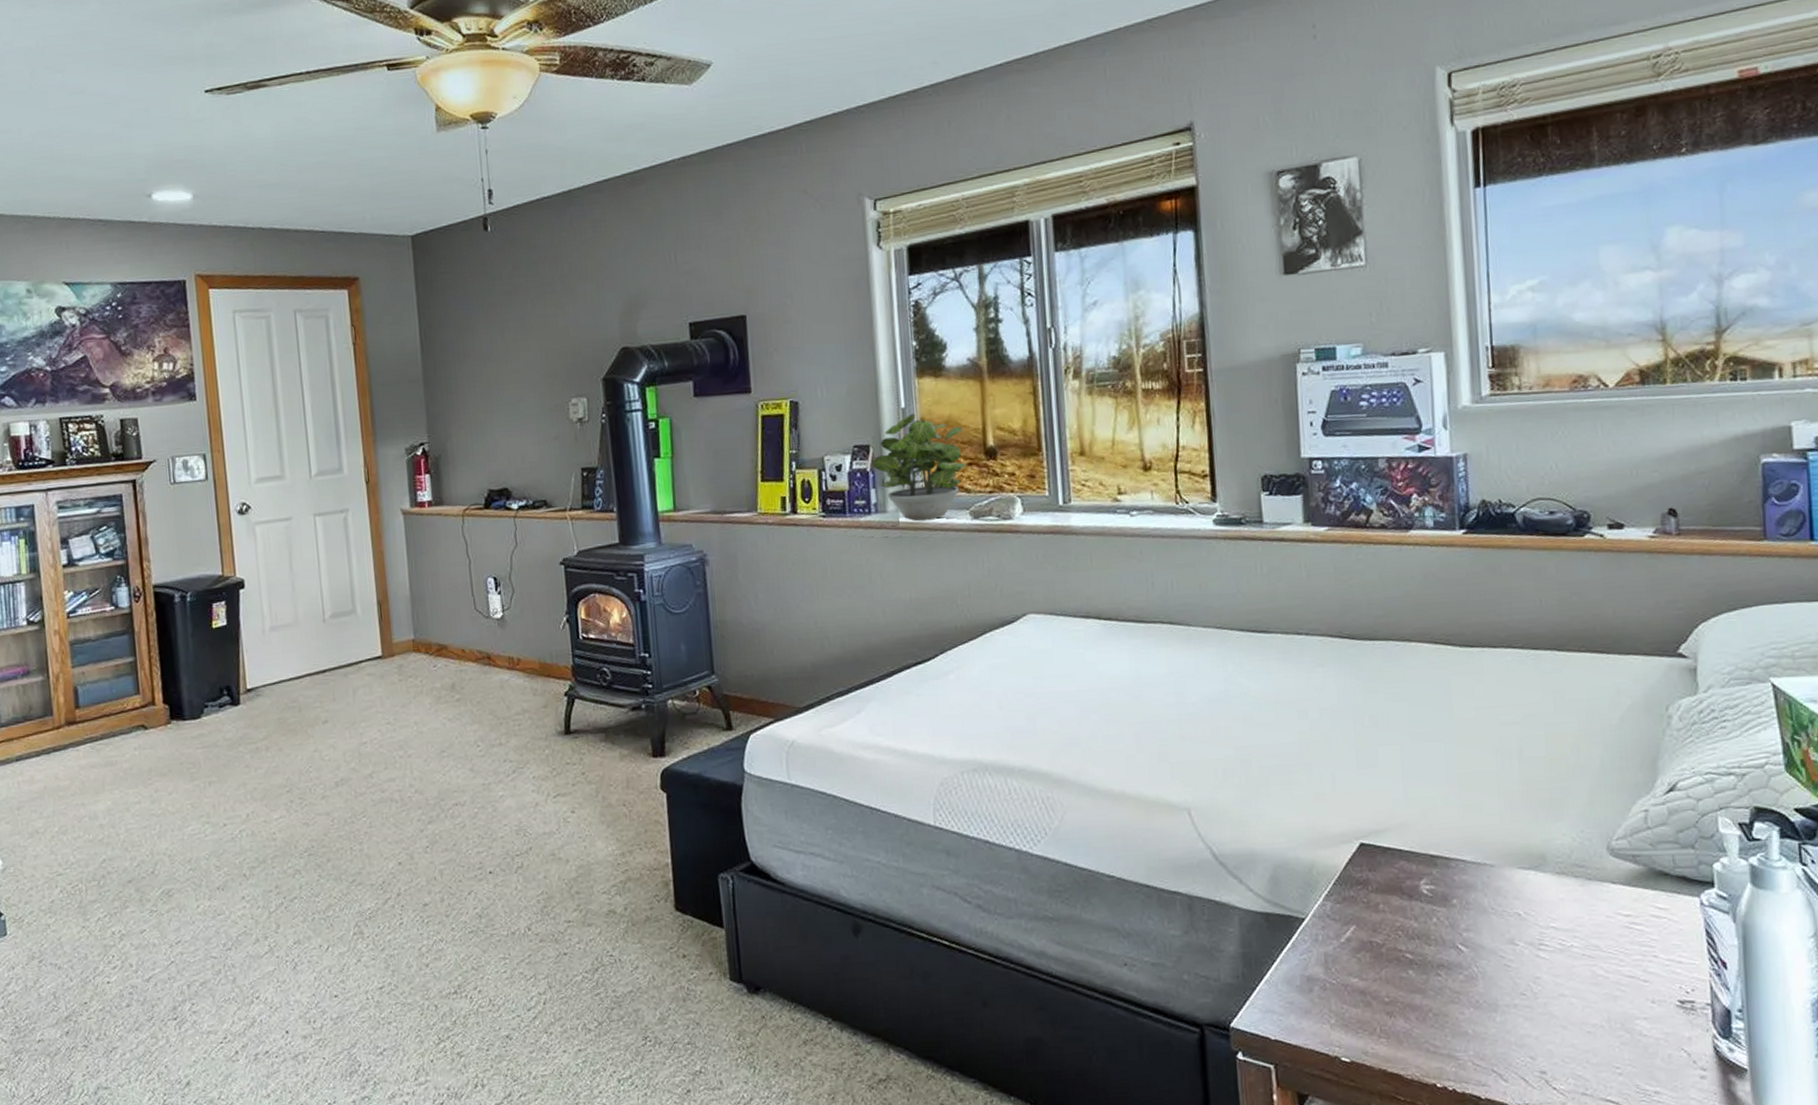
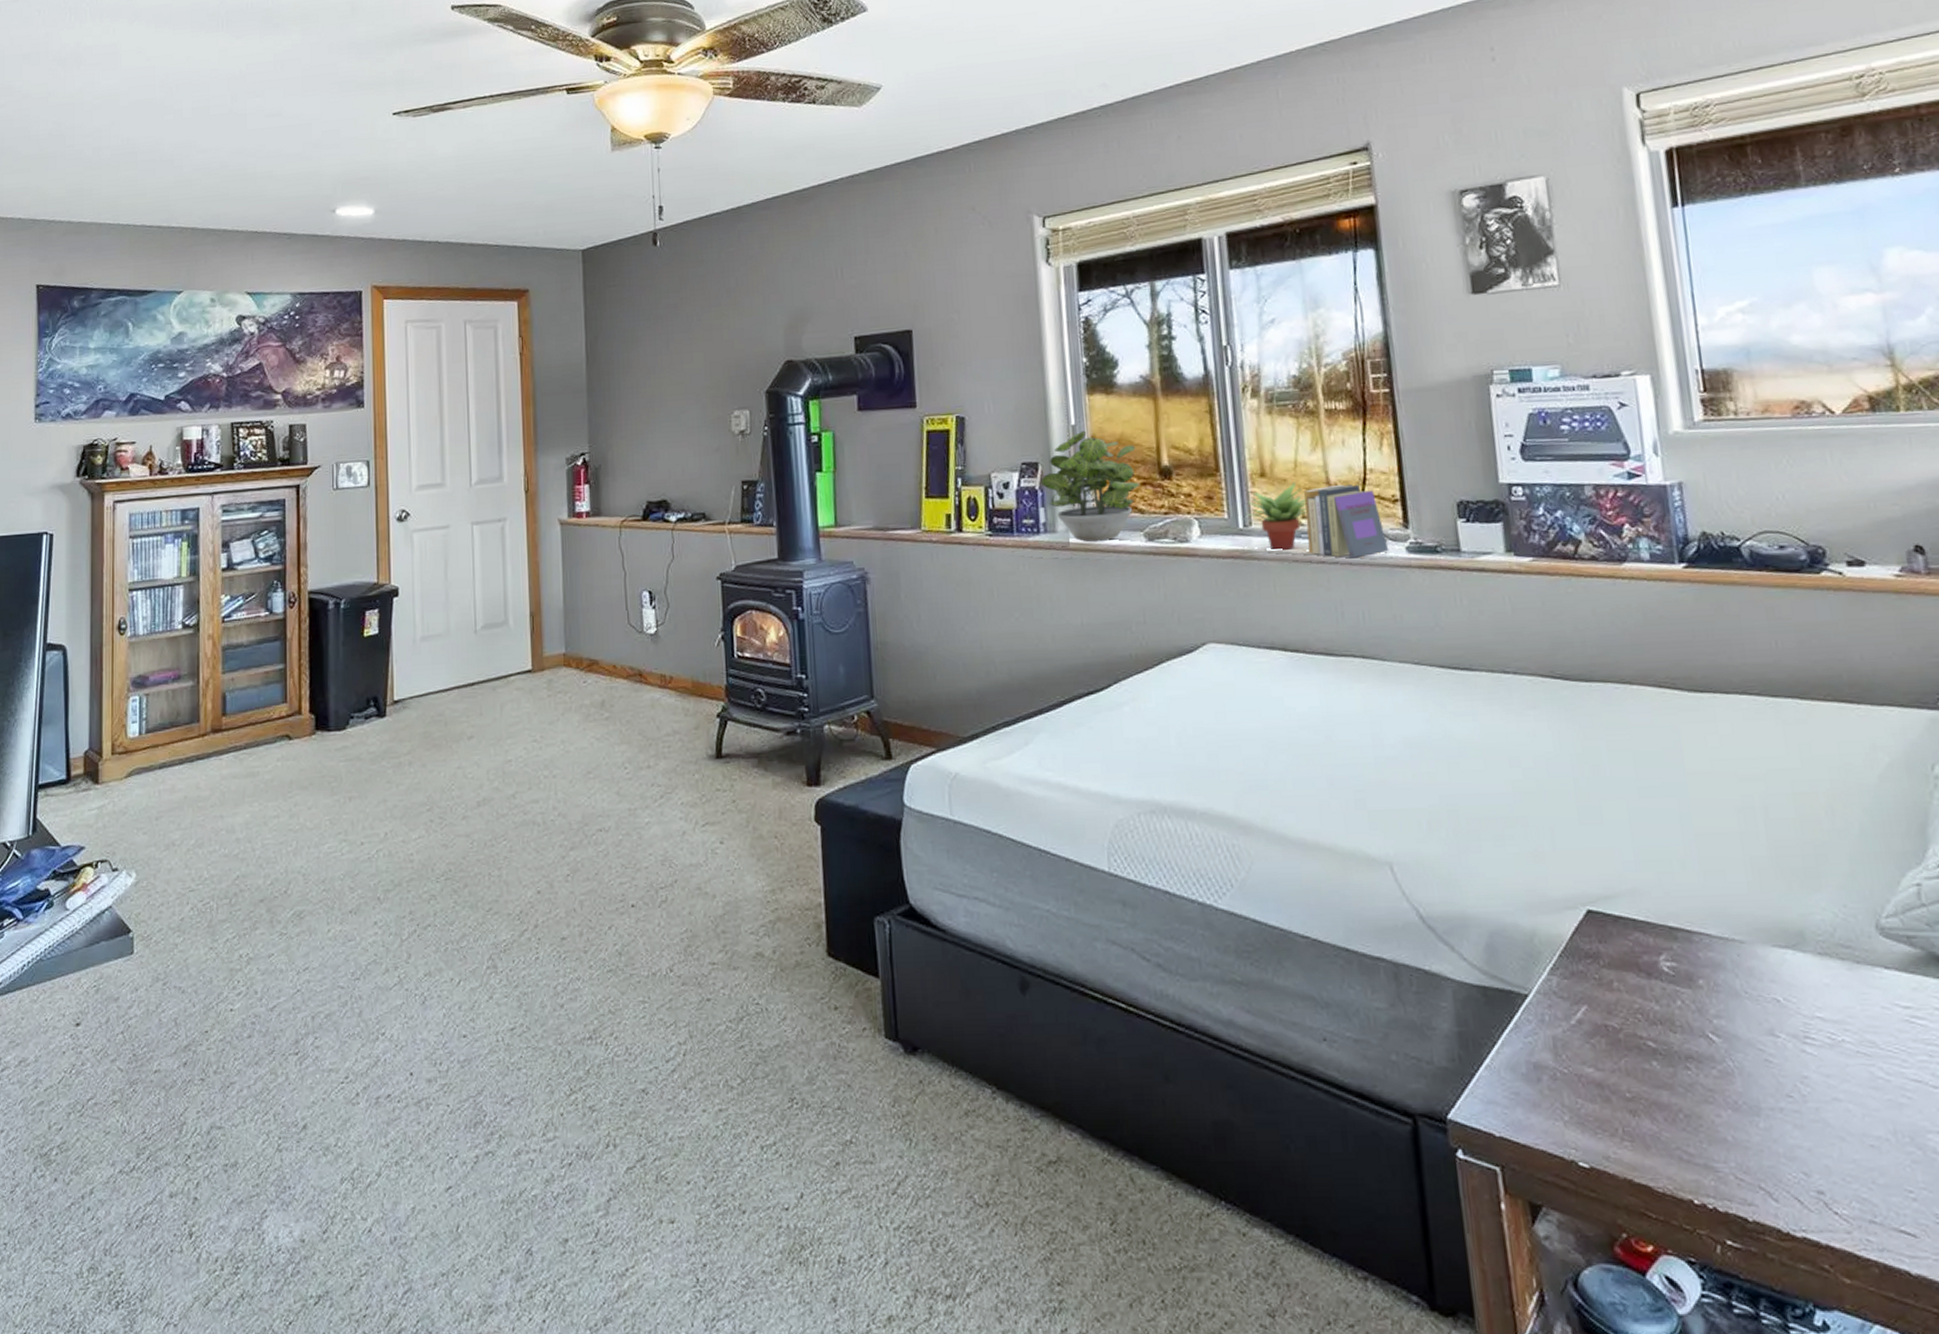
succulent plant: none [1066,459,1122,525] -> present [1247,481,1307,550]
books: none [1120,461,1197,532] -> present [1304,484,1389,559]

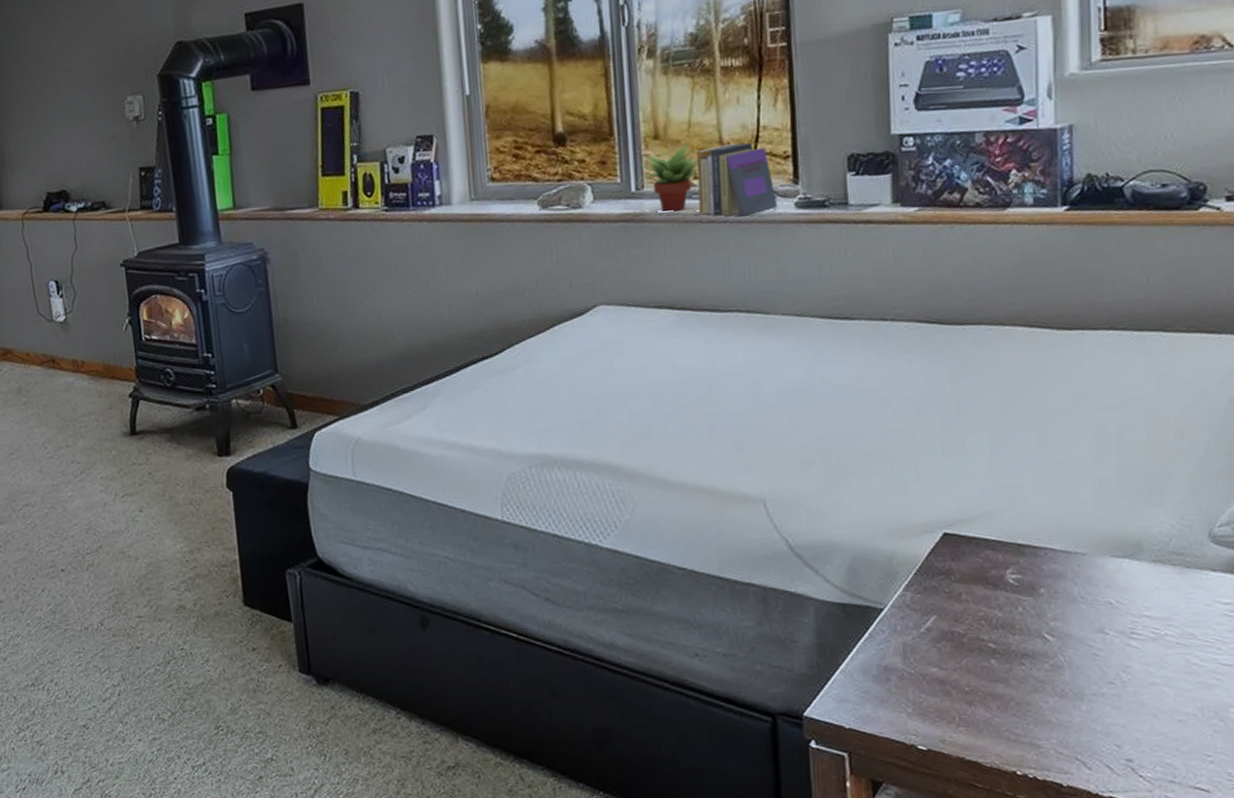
potted plant: present [1041,430,1141,543] -> none [435,100,535,214]

